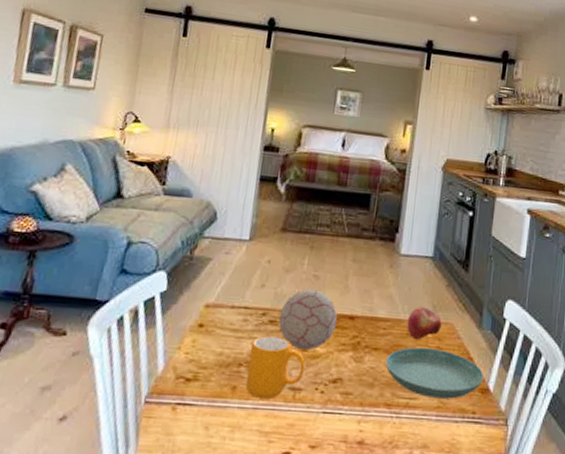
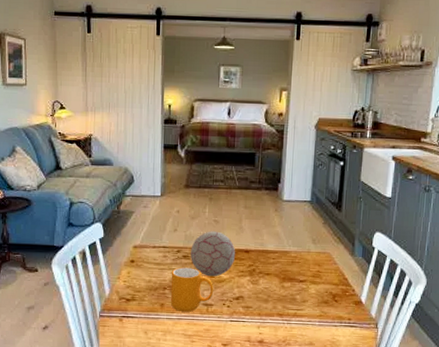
saucer: present [385,347,484,399] -> none [276,271,357,310]
fruit: present [407,306,442,340] -> none [292,241,321,266]

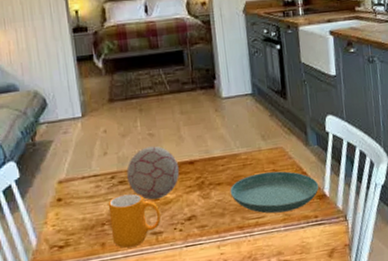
saucer: none [276,271,357,310] -> present [230,171,319,214]

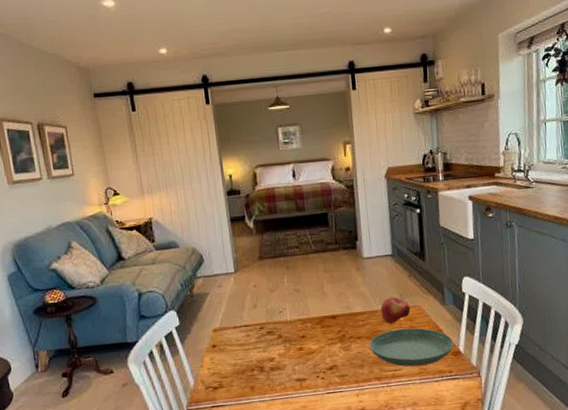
mug: present [108,193,162,248] -> none [257,342,305,392]
decorative ball: present [126,146,180,200] -> none [274,300,323,350]
fruit: none [241,138,273,168] -> present [380,296,411,324]

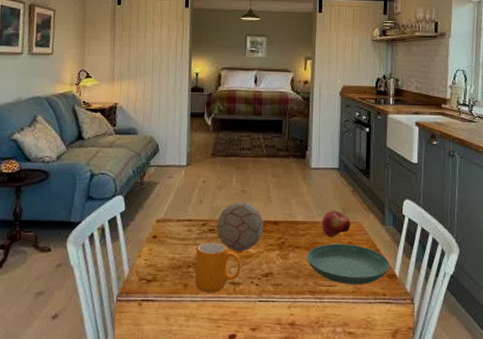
mug: none [257,342,305,392] -> present [194,241,242,292]
decorative ball: none [274,300,323,350] -> present [217,202,264,252]

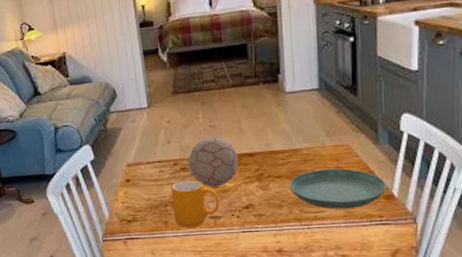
fruit: present [322,210,351,238] -> none [303,134,338,164]

